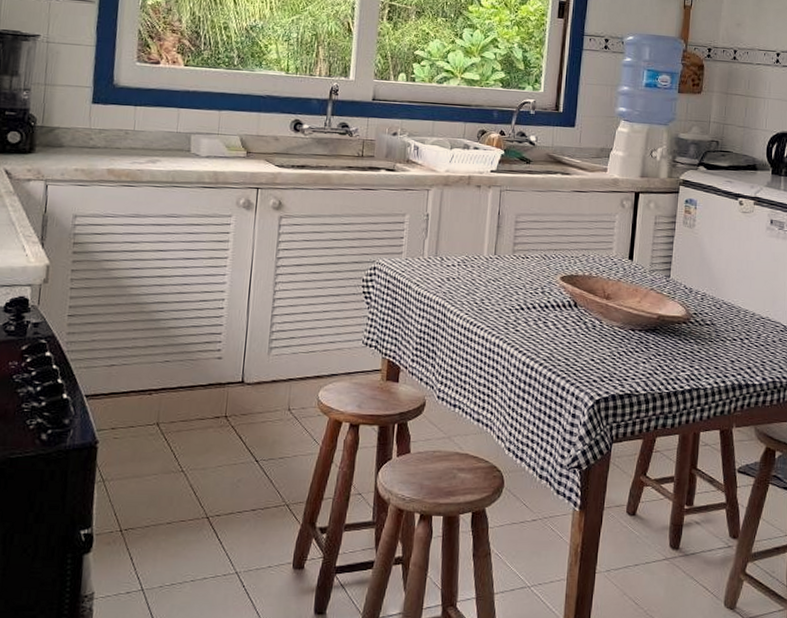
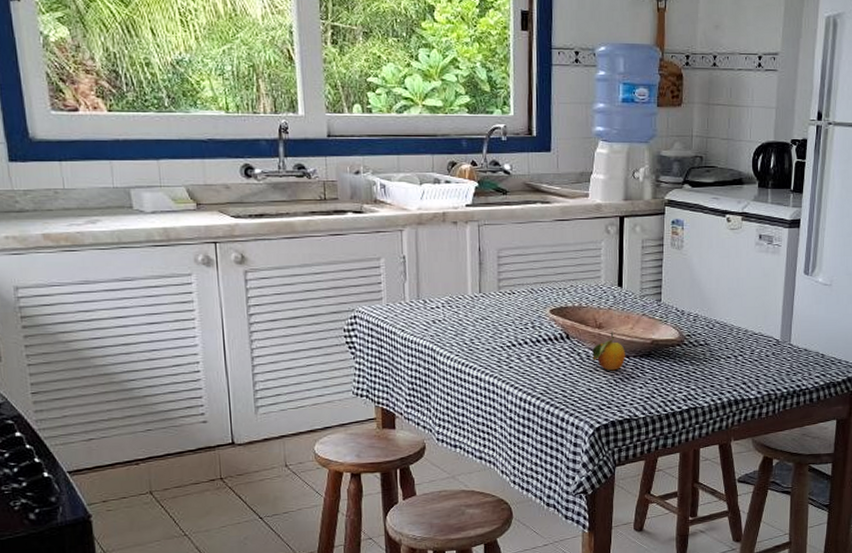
fruit: none [598,304,632,343] -> present [592,332,626,371]

